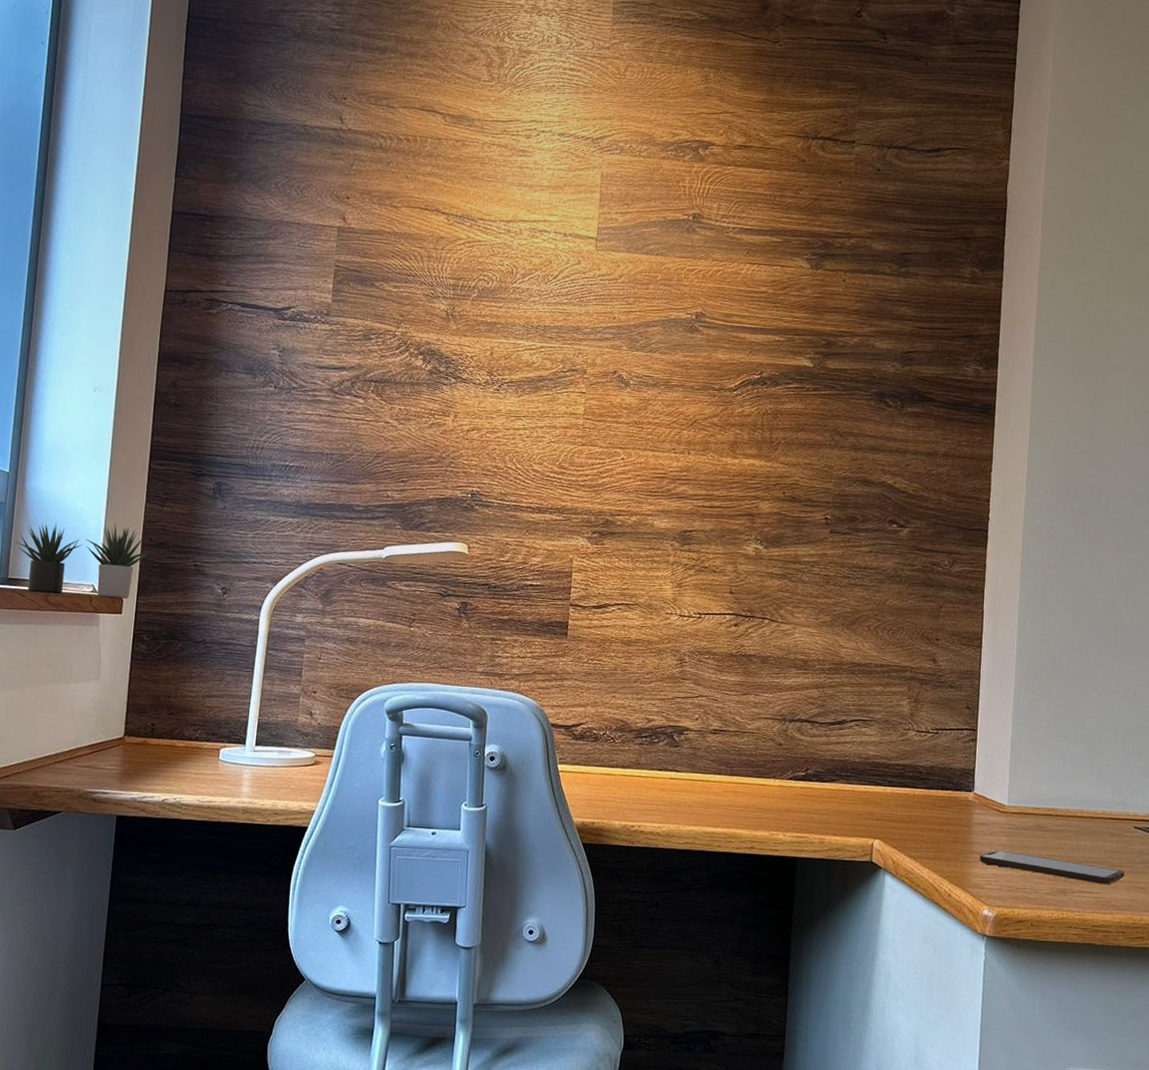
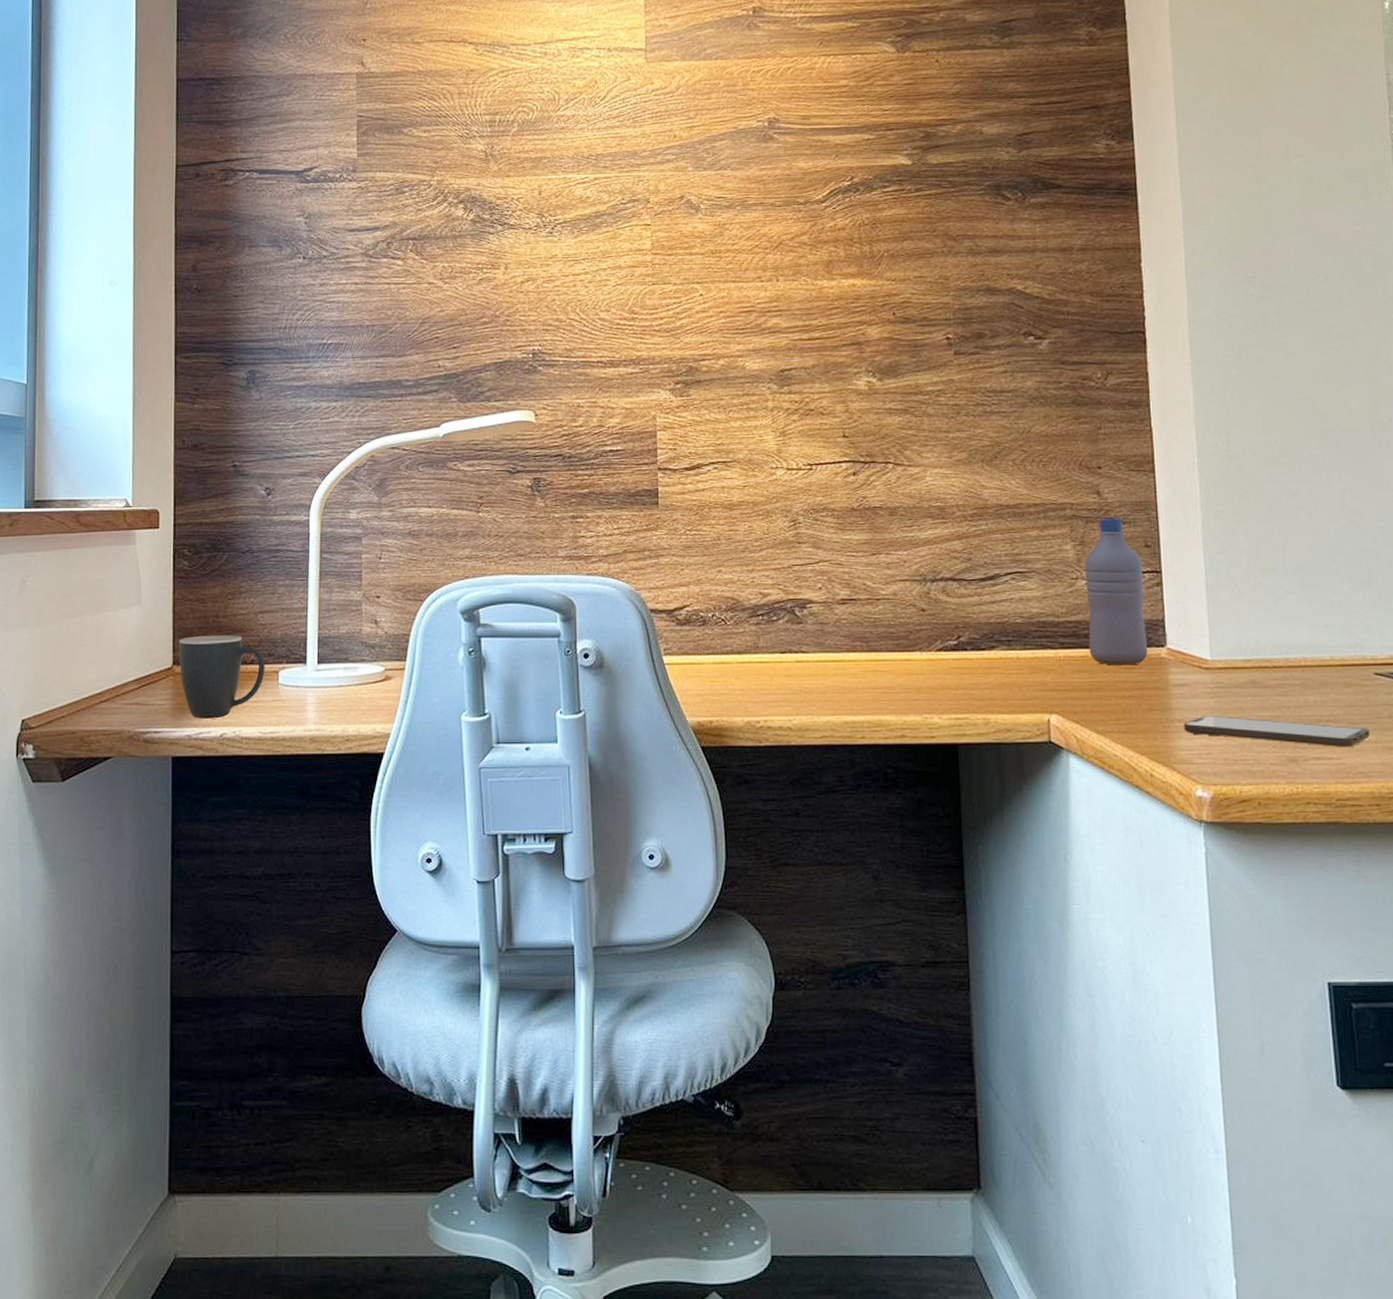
succulent plant: present [15,522,151,599] -> none [39,427,185,514]
mug: none [130,712,208,786] -> present [178,635,265,719]
water bottle: none [911,681,963,804] -> present [1084,517,1148,666]

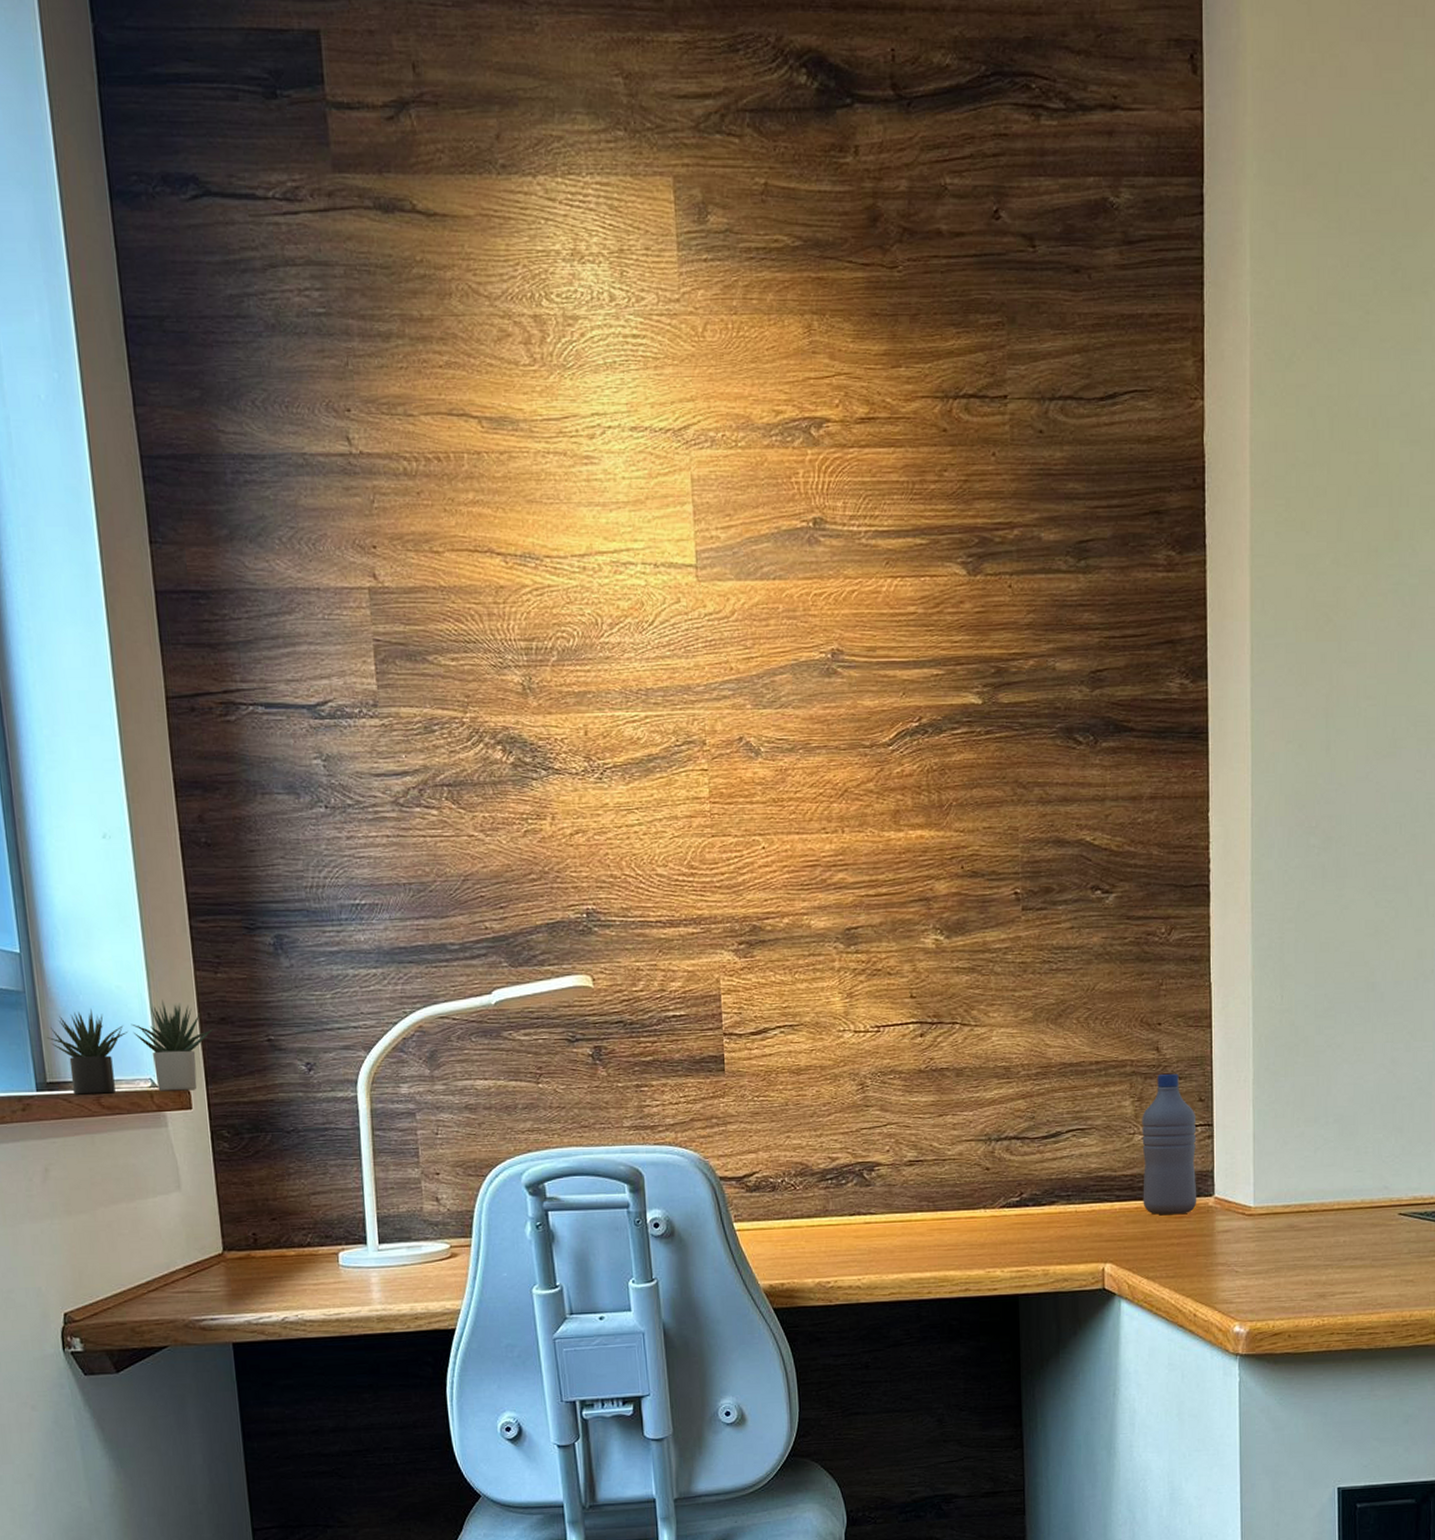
succulent plant: none [39,427,185,514] -> present [46,999,213,1096]
mug: present [178,635,265,719] -> none [227,1218,324,1304]
smartphone: present [1183,715,1371,748] -> none [1226,1258,1391,1283]

